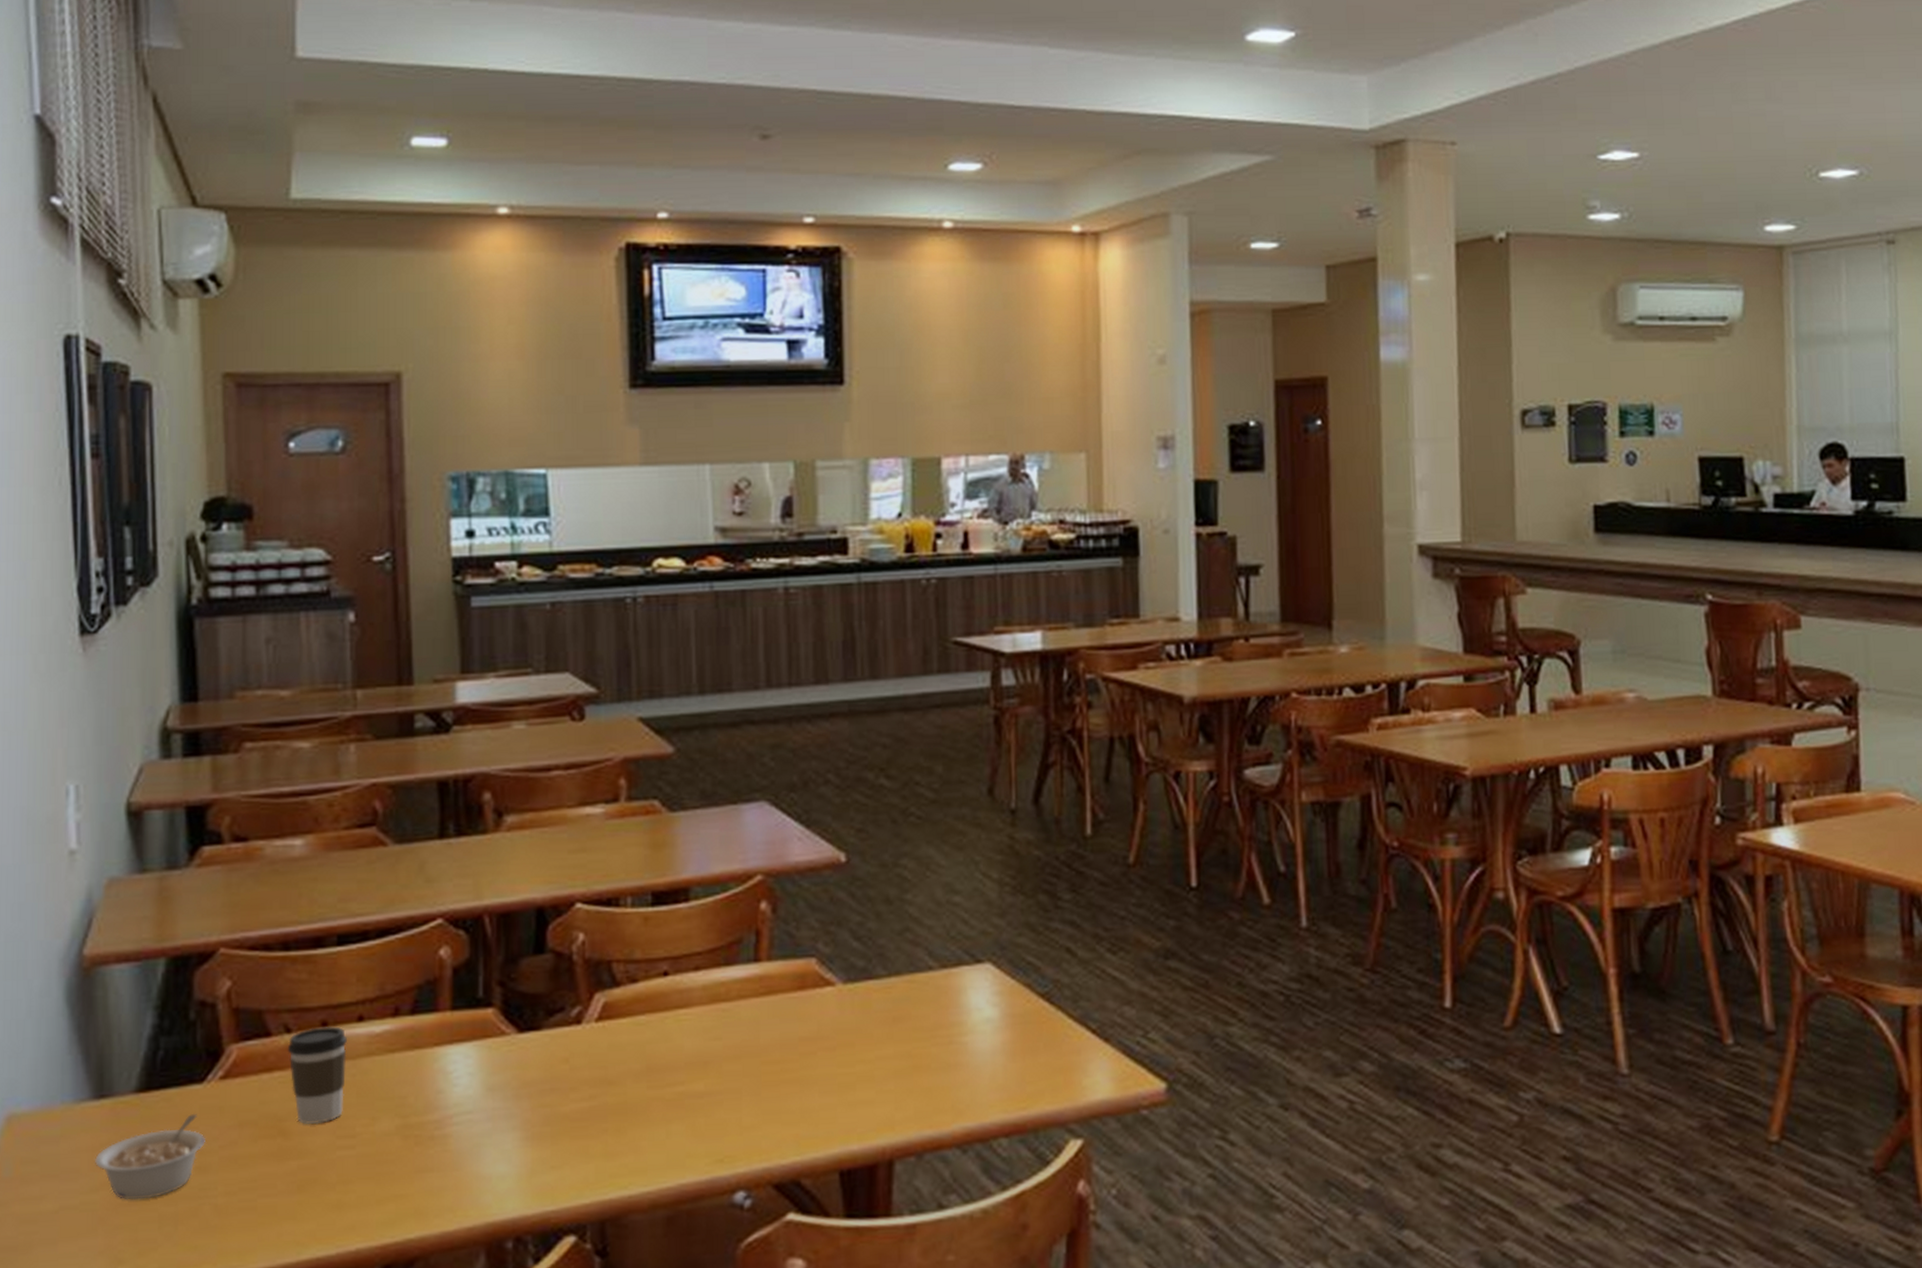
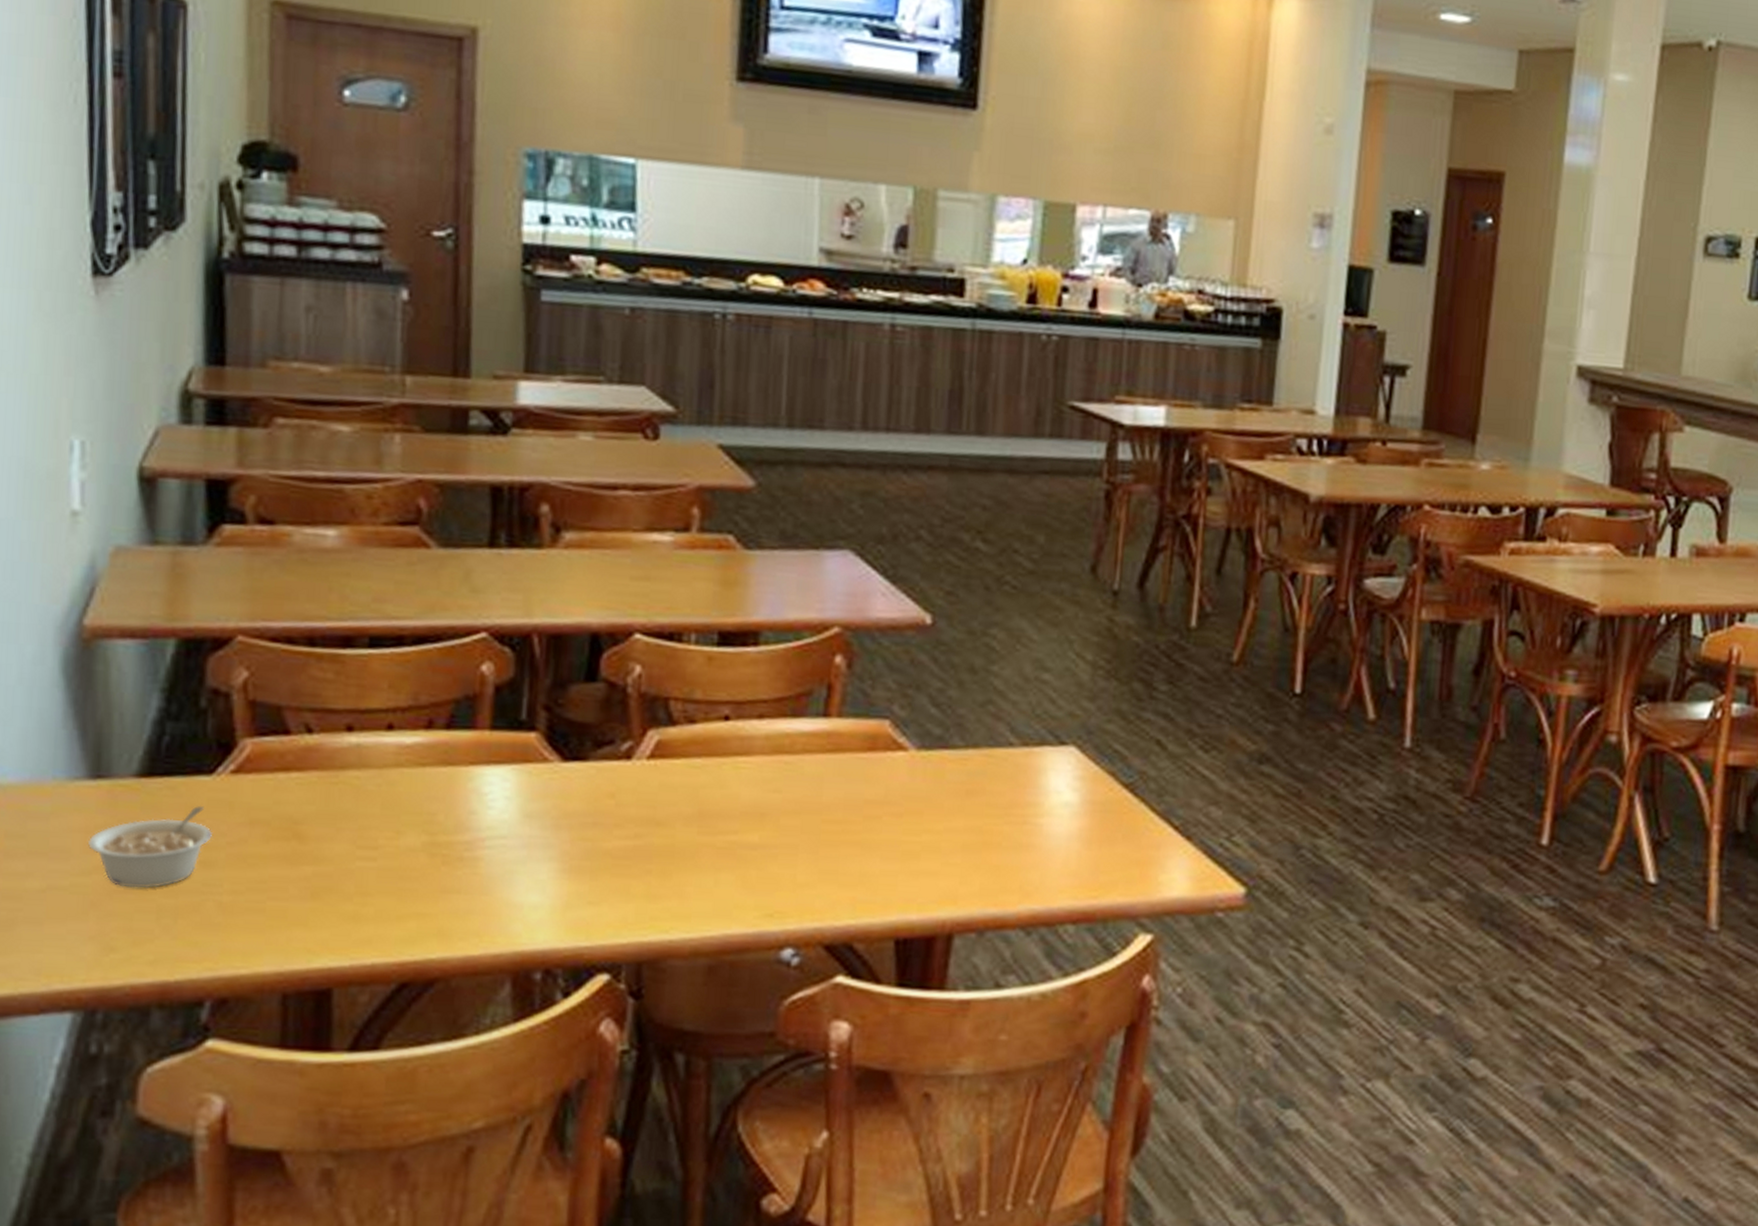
coffee cup: present [287,1025,348,1125] -> none [307,730,375,832]

